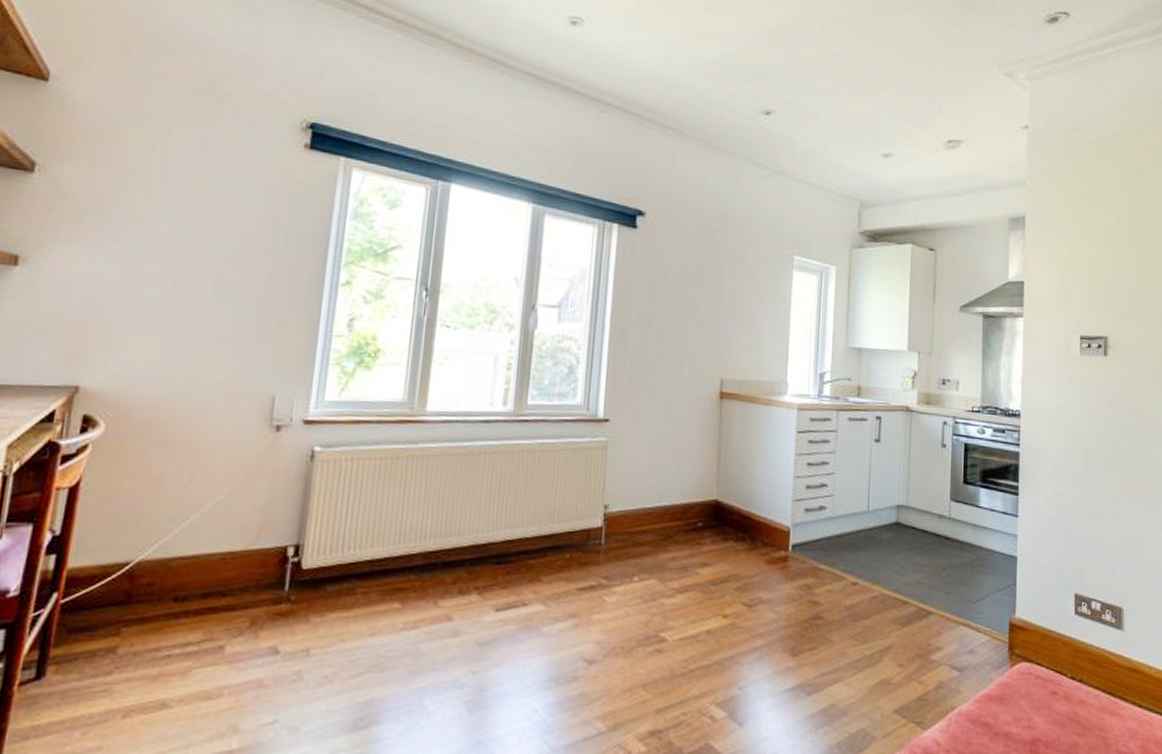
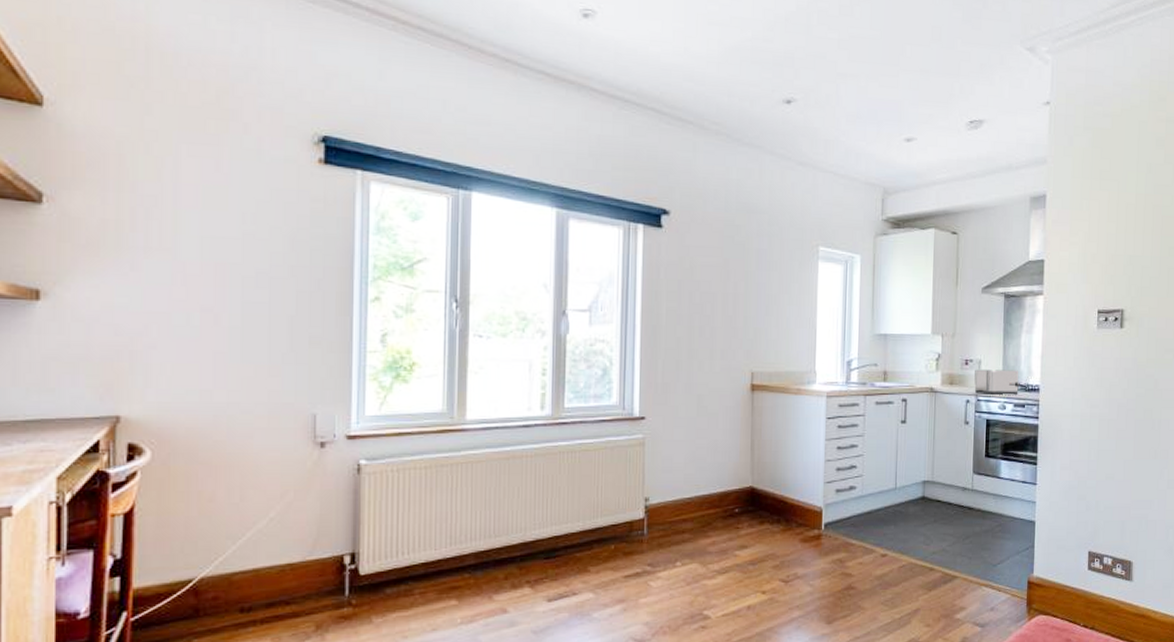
toaster: none [952,390,1000,419] -> present [974,369,1020,395]

